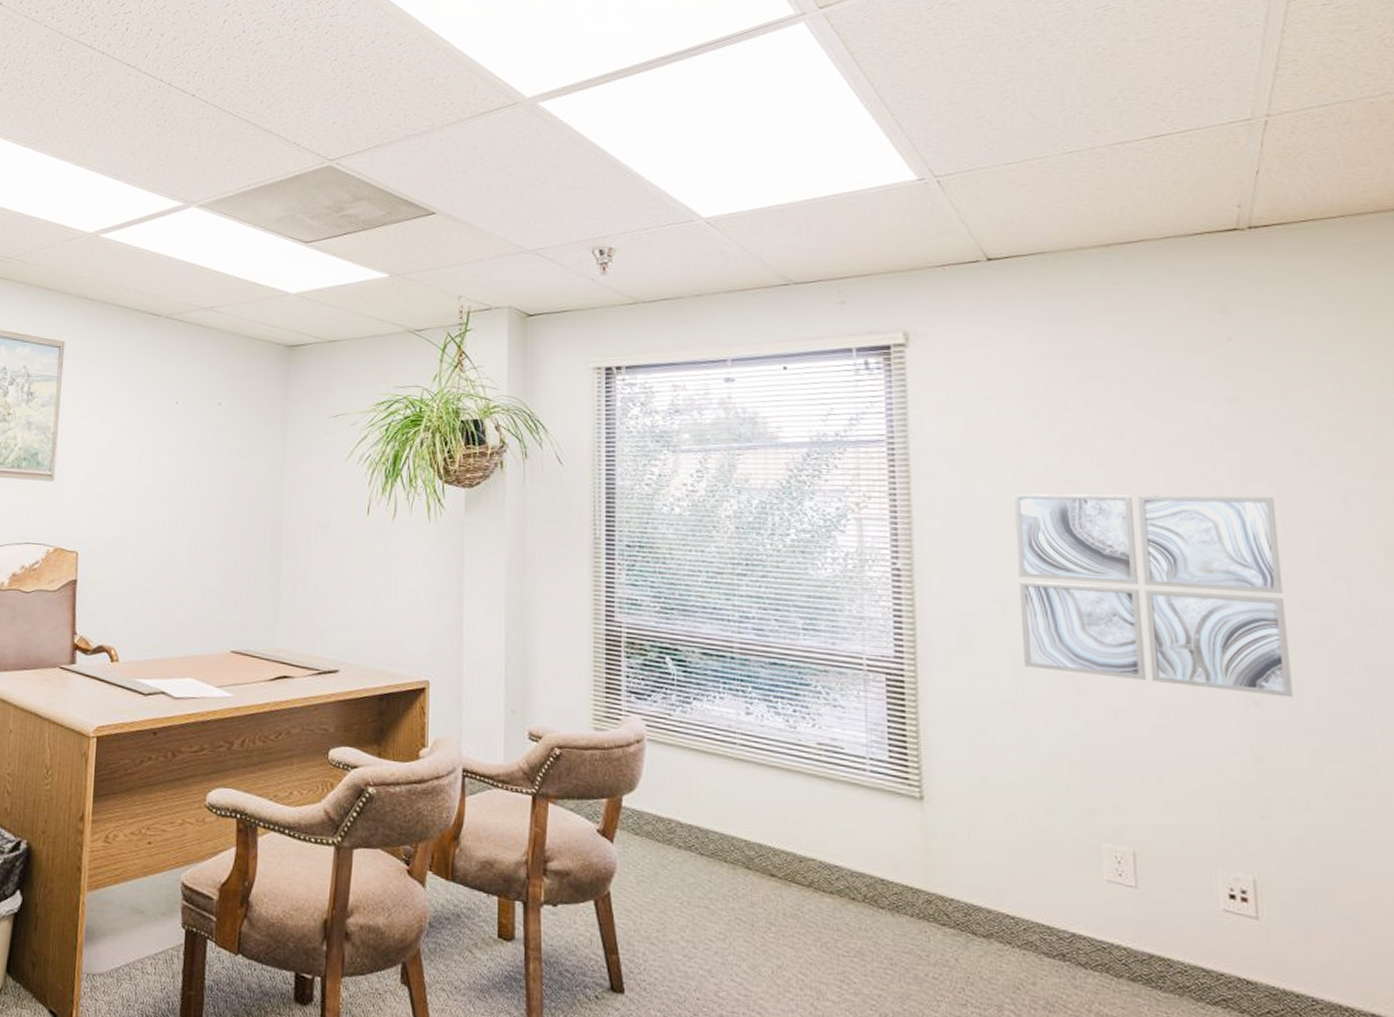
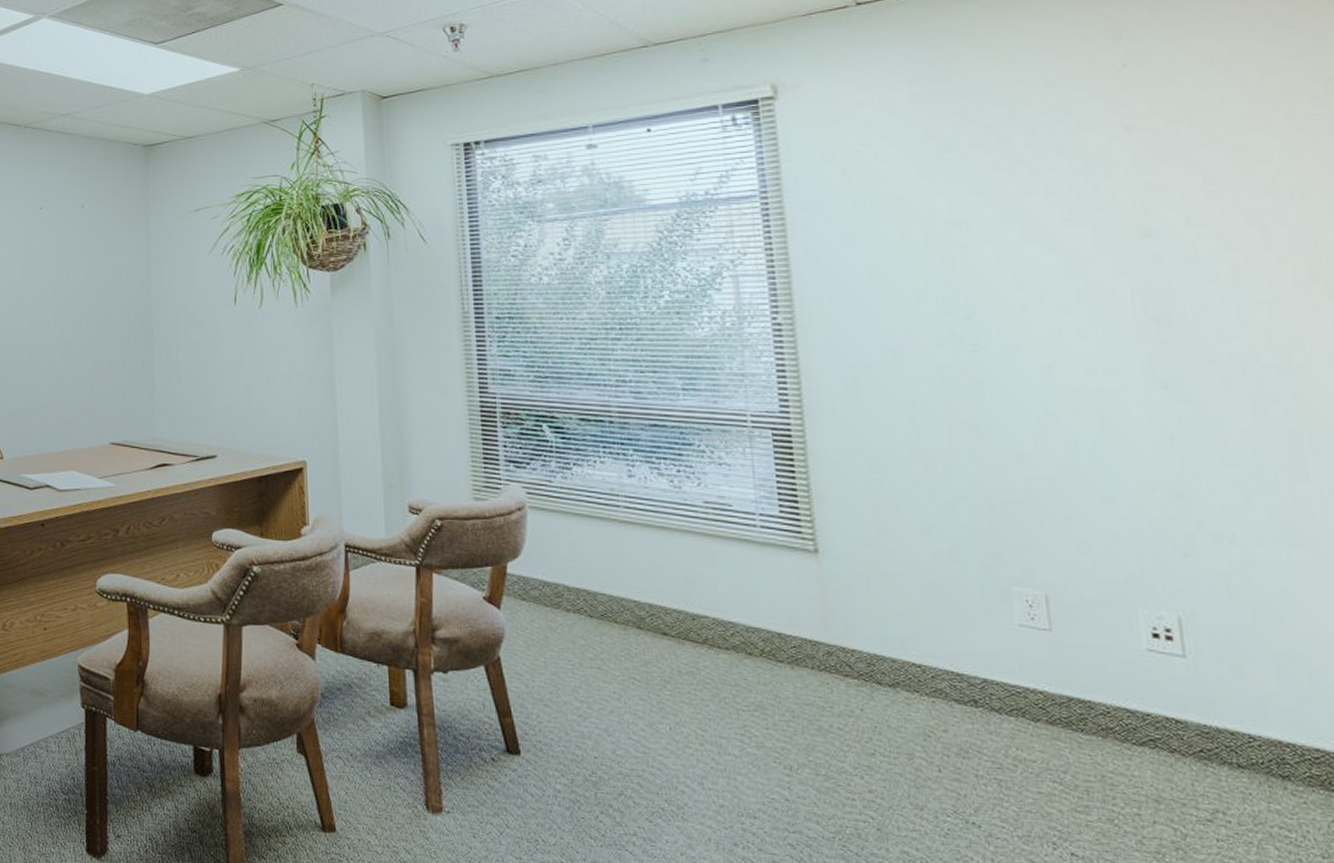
wall art: present [1014,493,1293,698] -> none [898,225,1213,430]

